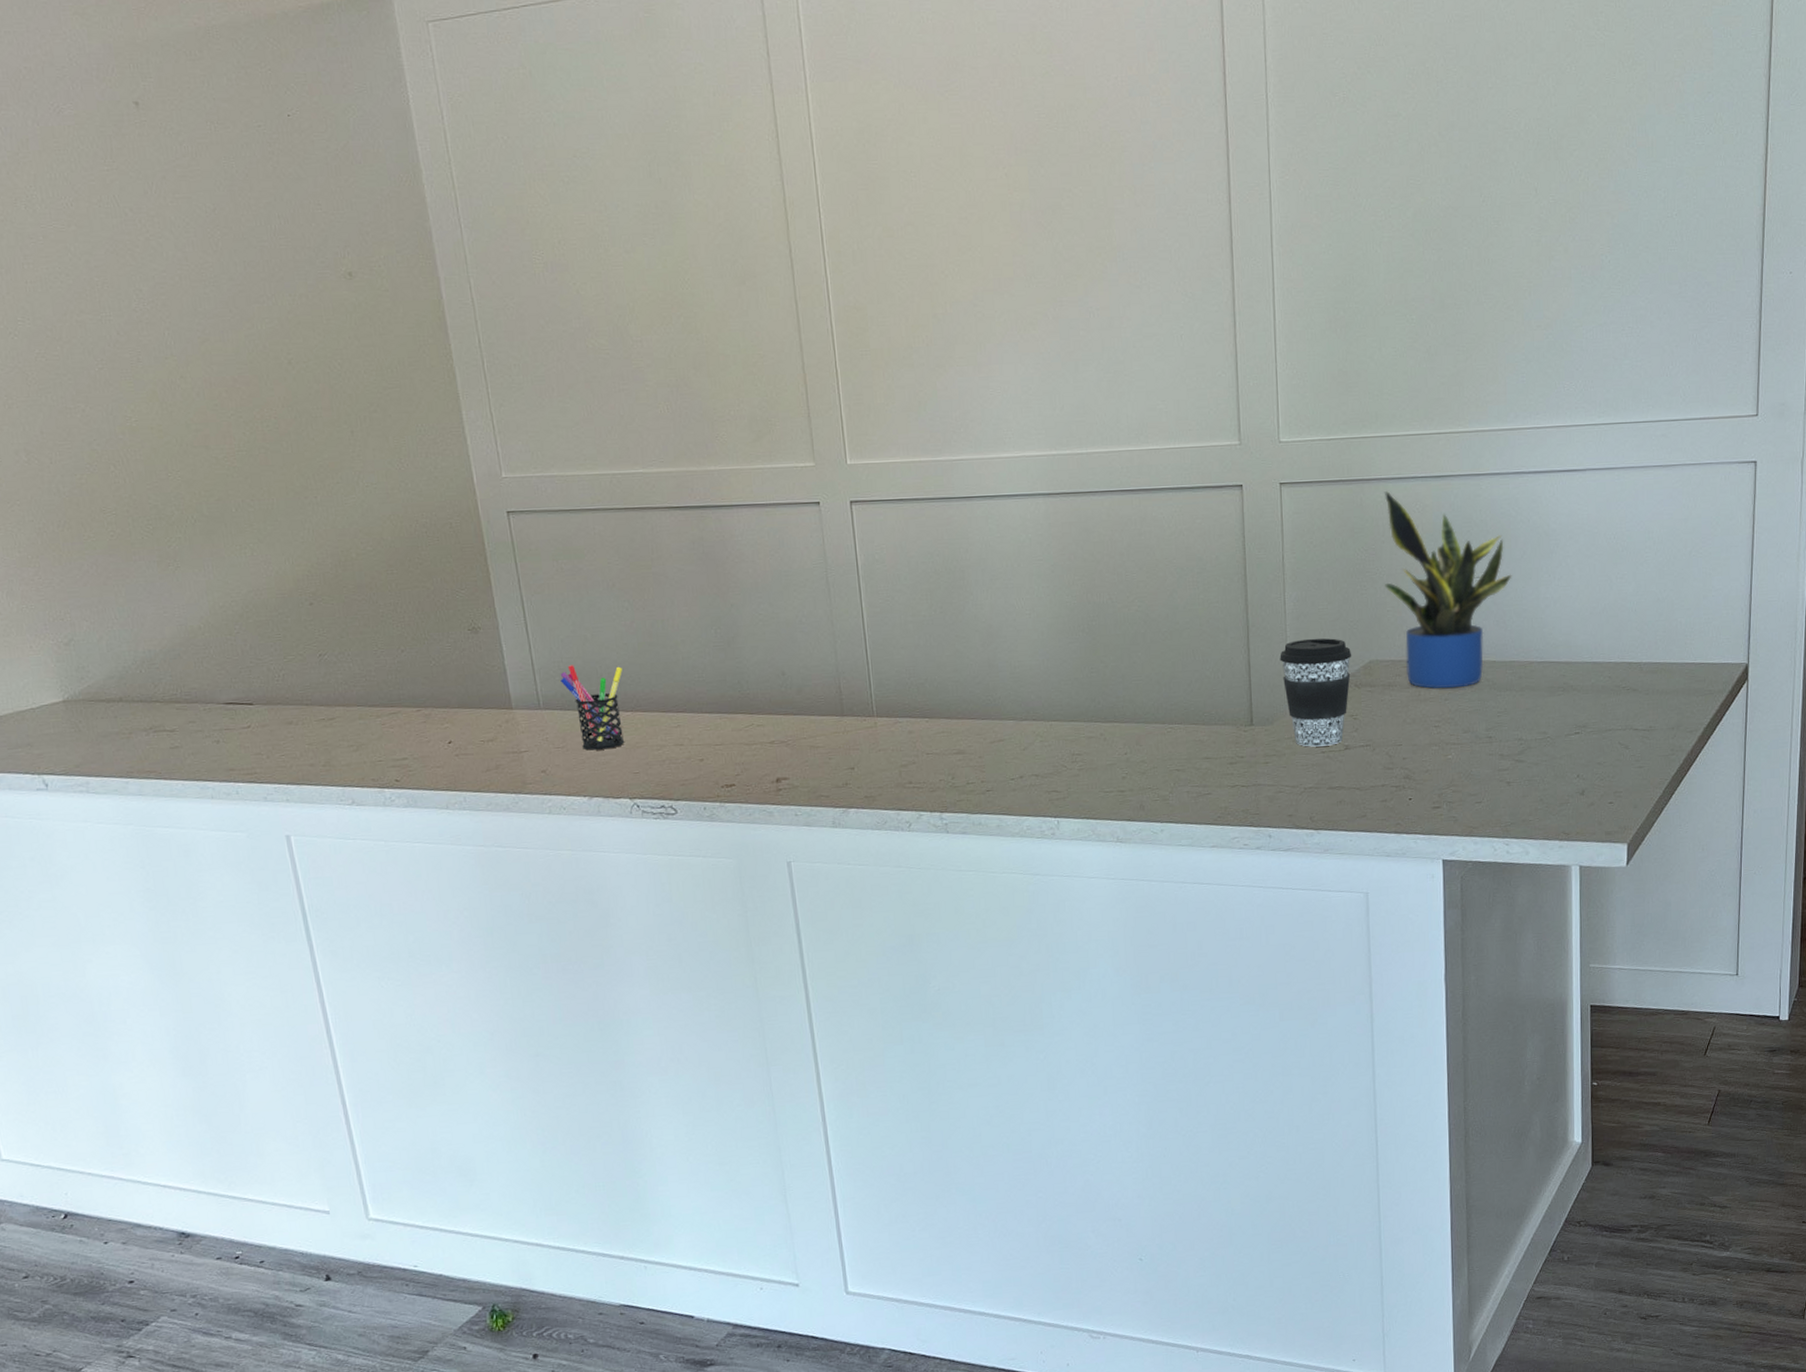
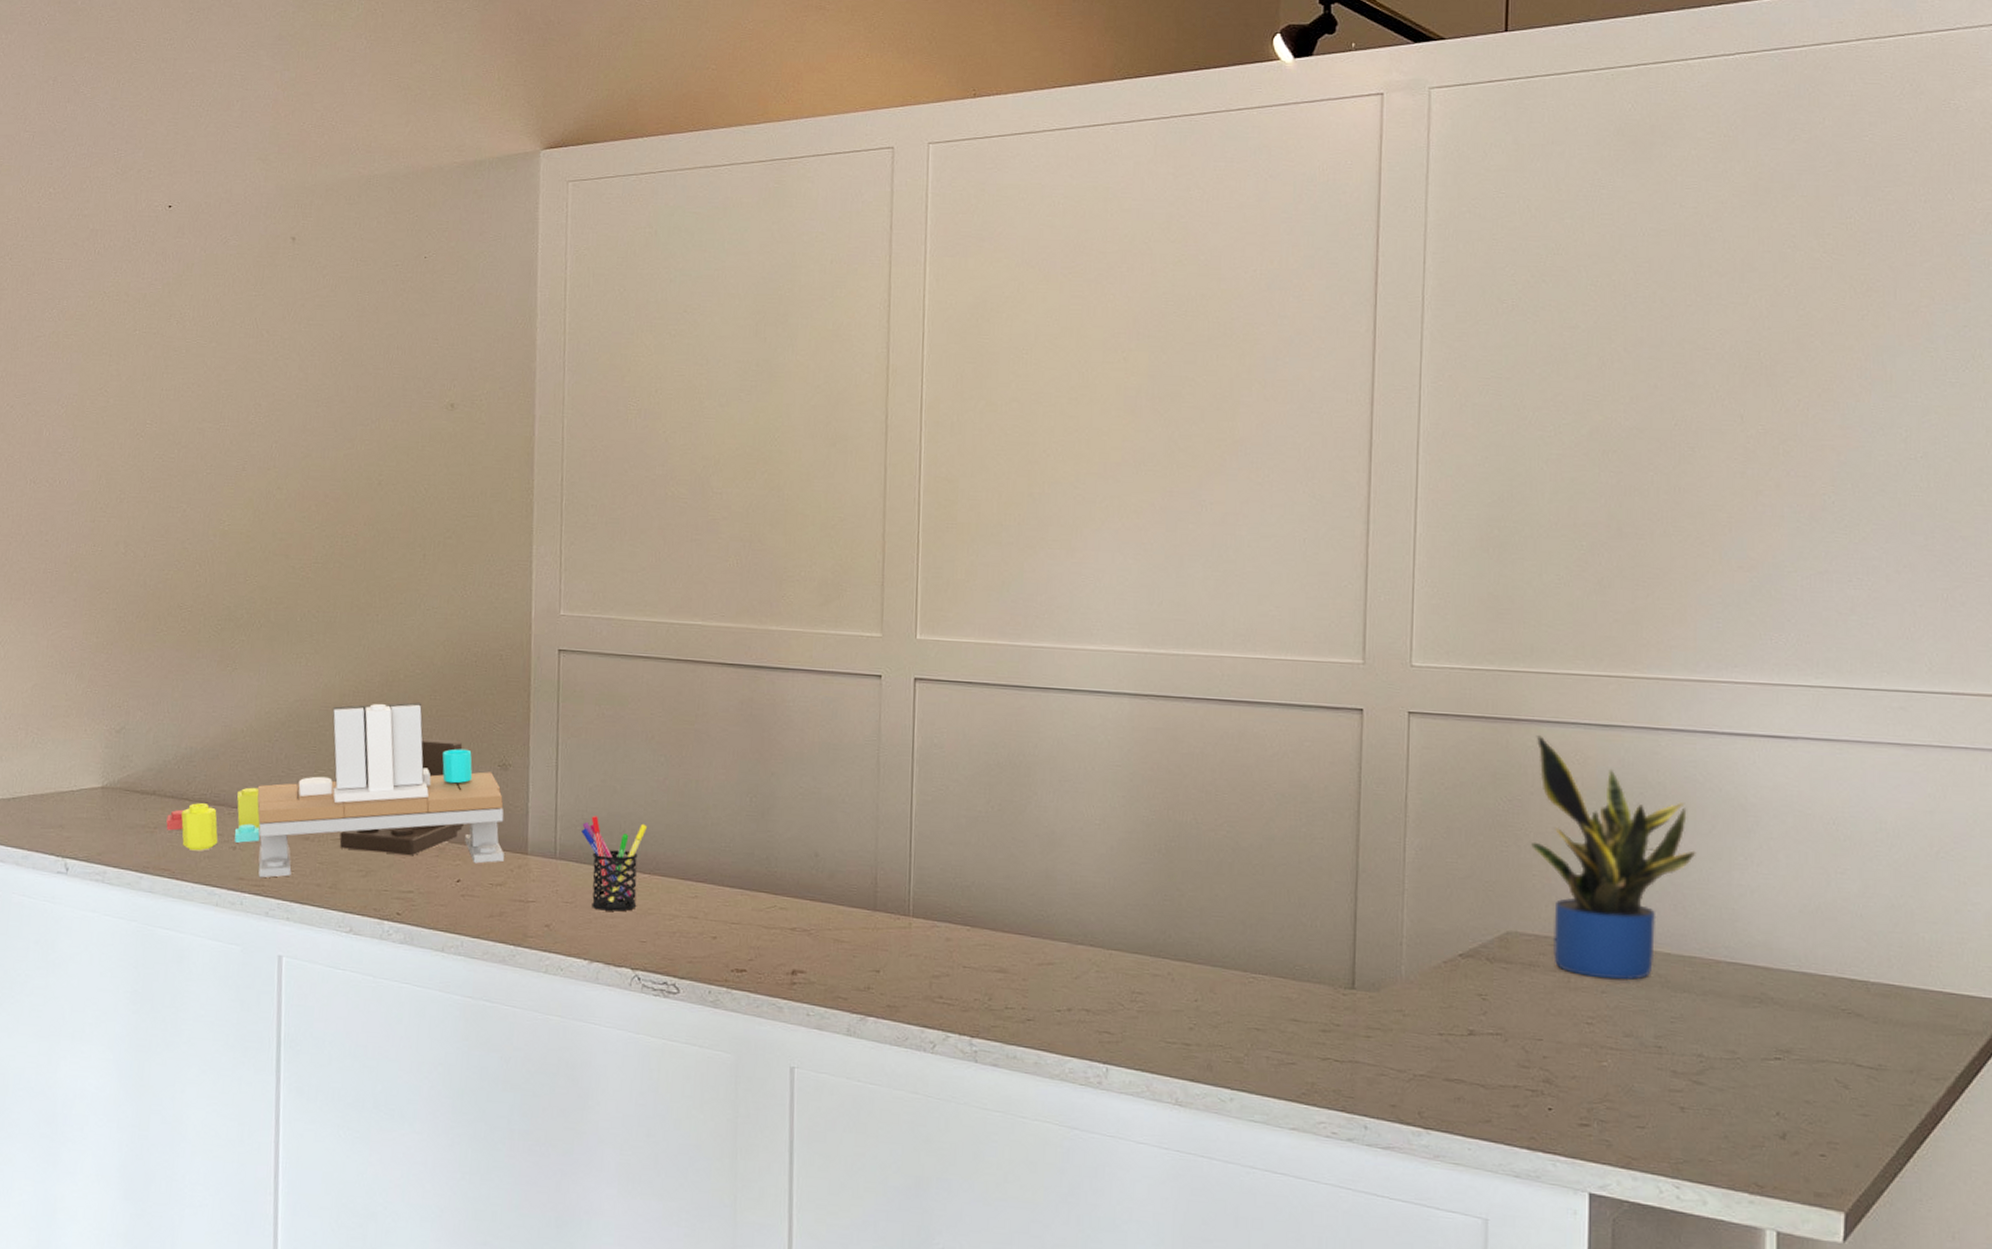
desk organizer: none [140,579,490,767] -> present [166,702,504,878]
coffee cup: present [1280,638,1352,747] -> none [1394,895,1485,1028]

